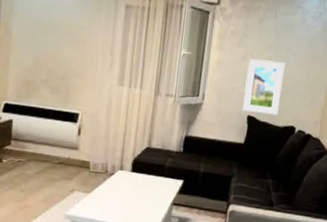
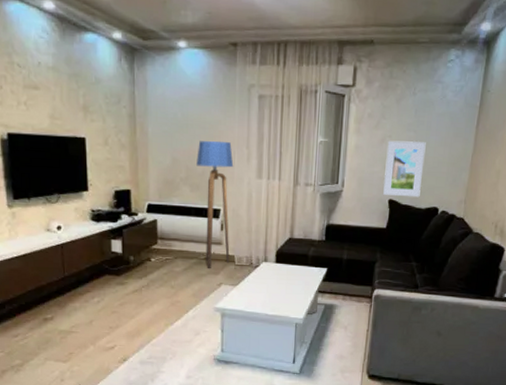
floor lamp: none [58,44,96,173] -> present [196,141,234,268]

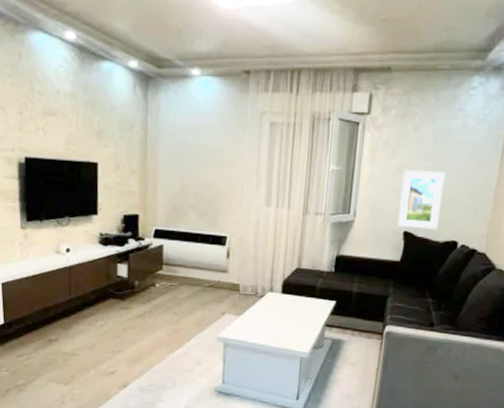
floor lamp: present [196,141,234,268] -> none [205,167,242,296]

